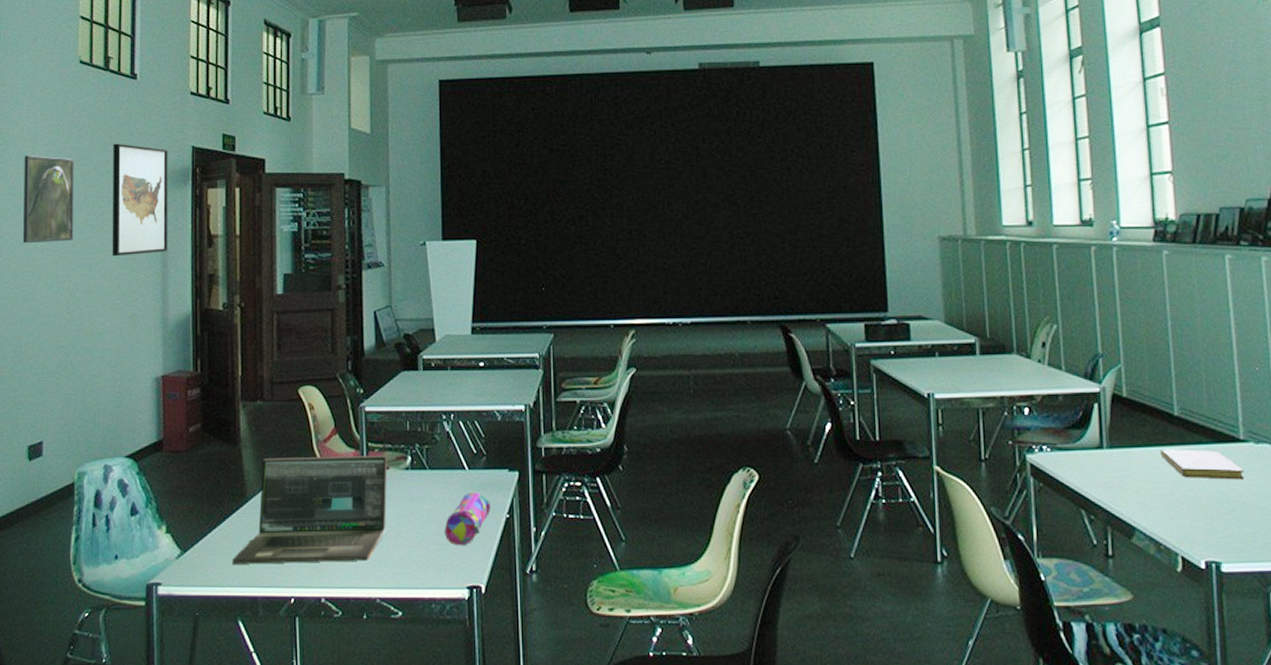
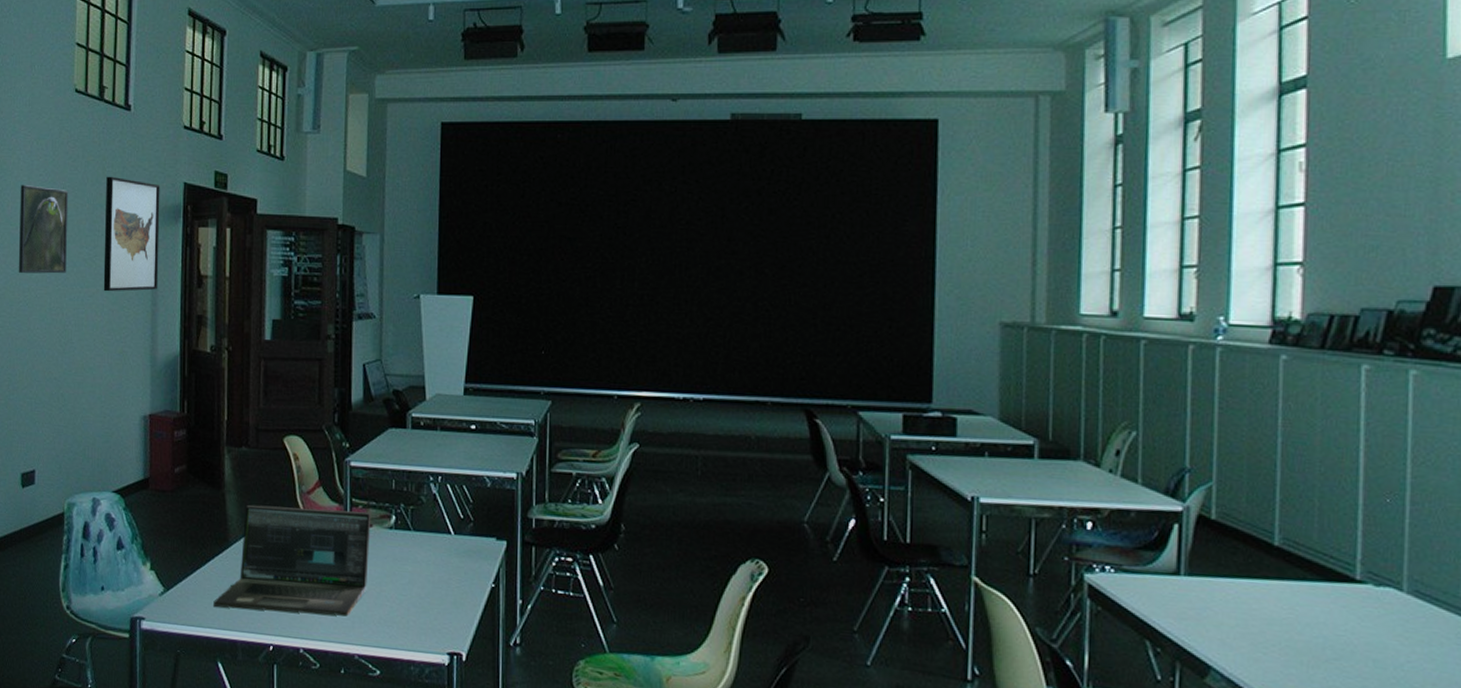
pencil case: present [445,492,491,545] -> none [427,557,476,611]
notebook: present [1160,449,1245,480] -> none [1251,582,1357,626]

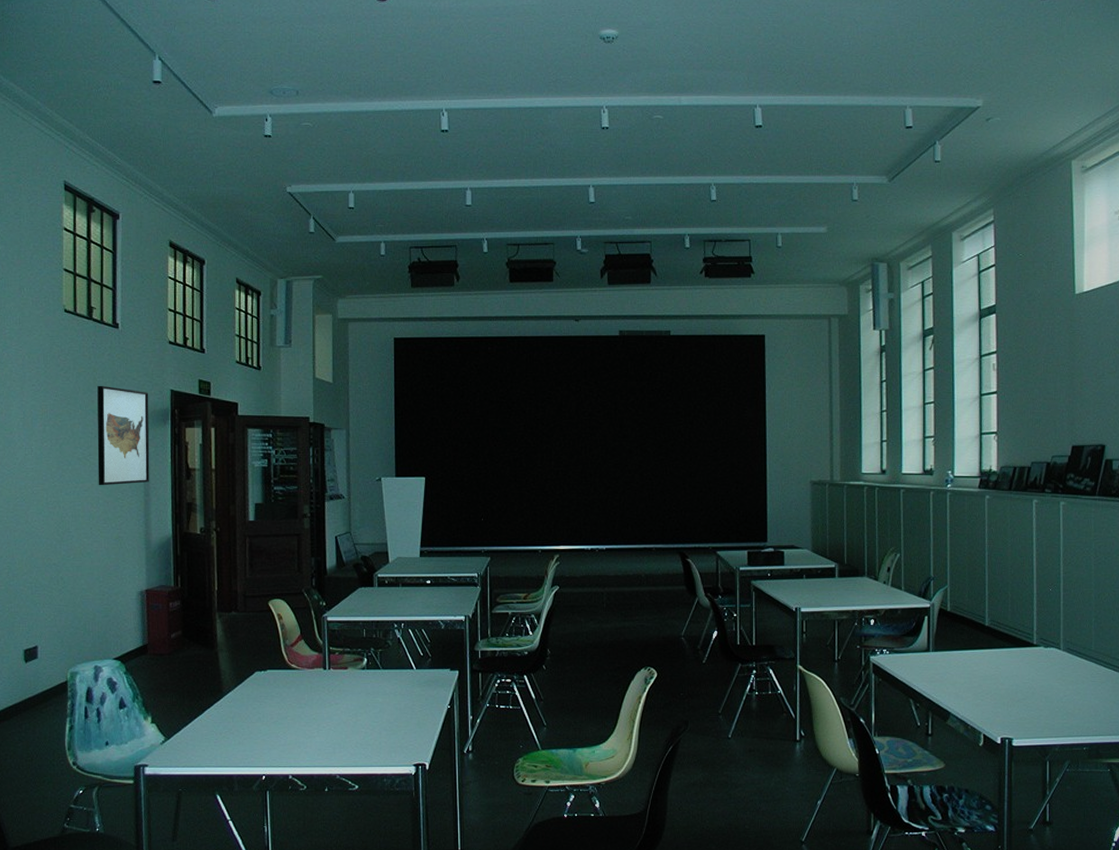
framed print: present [18,185,69,274] -> none [13,394,62,473]
laptop: present [213,504,372,617] -> none [211,657,347,748]

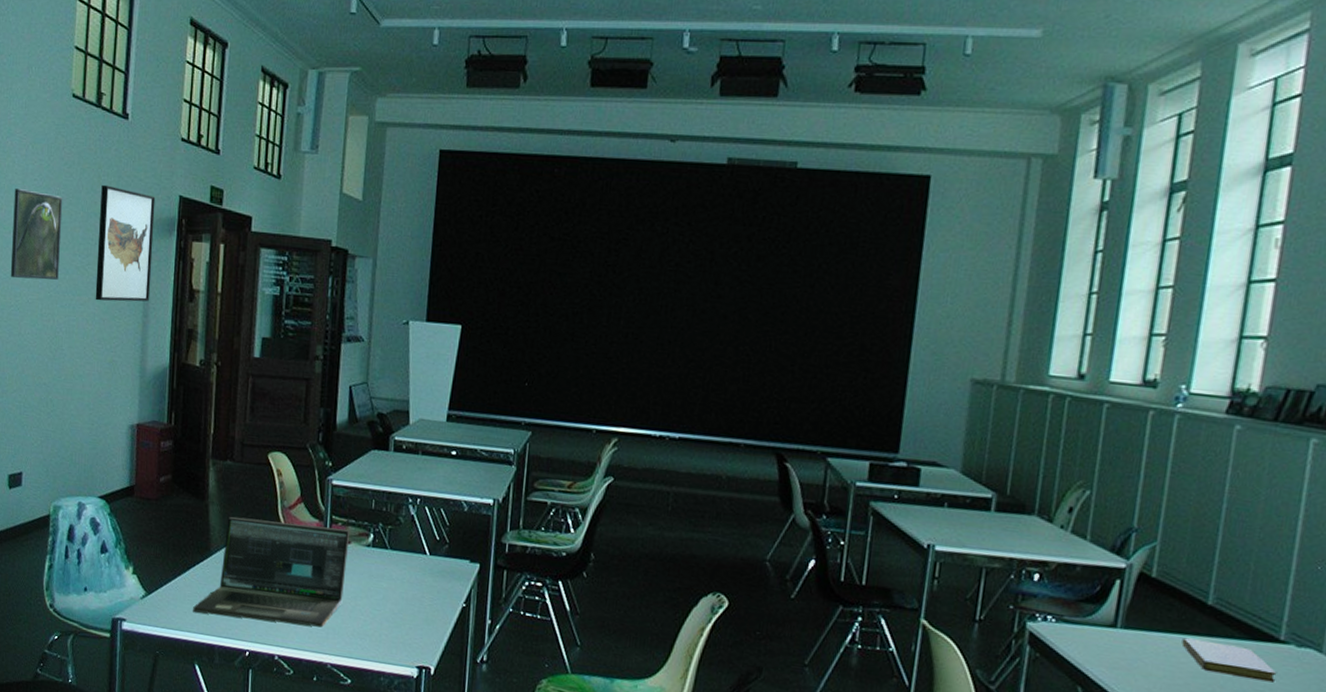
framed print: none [13,394,62,473] -> present [10,189,63,280]
laptop: none [211,657,347,748] -> present [193,516,351,628]
notebook: none [973,652,1035,676] -> present [1181,637,1277,683]

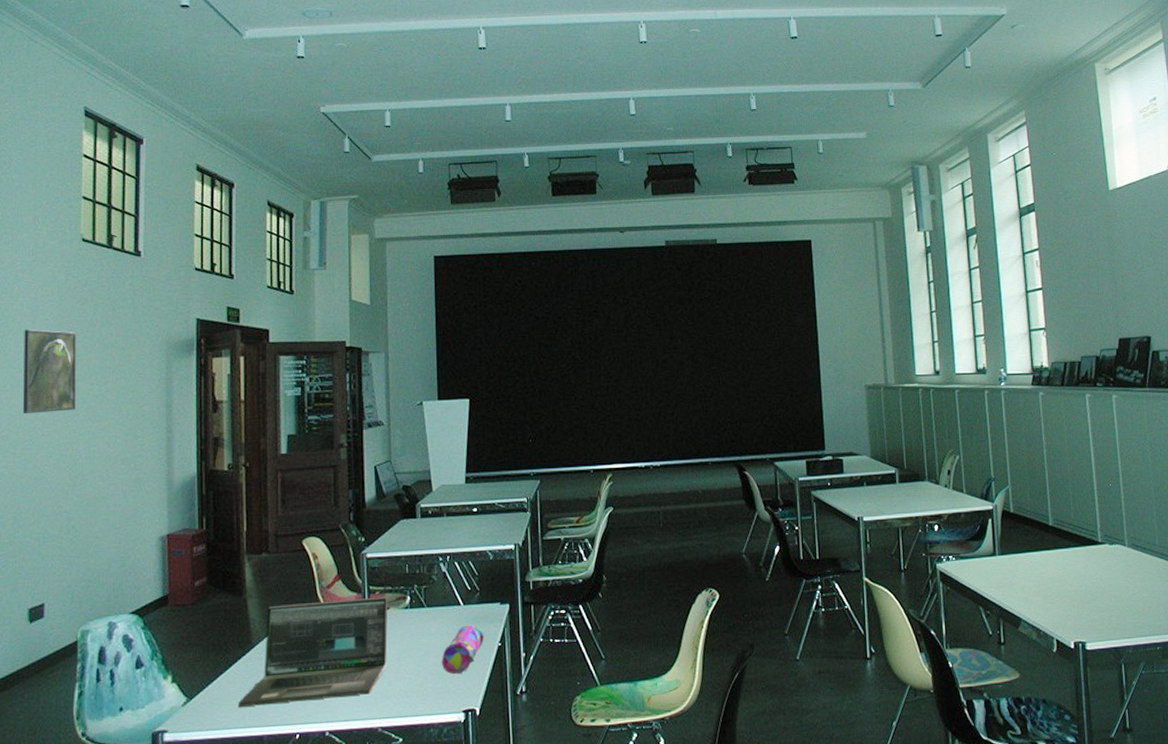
wall art: present [95,184,156,302] -> none [116,316,173,424]
pencil case: none [400,577,448,627] -> present [442,625,484,674]
notebook: present [1181,637,1277,683] -> none [1039,552,1103,576]

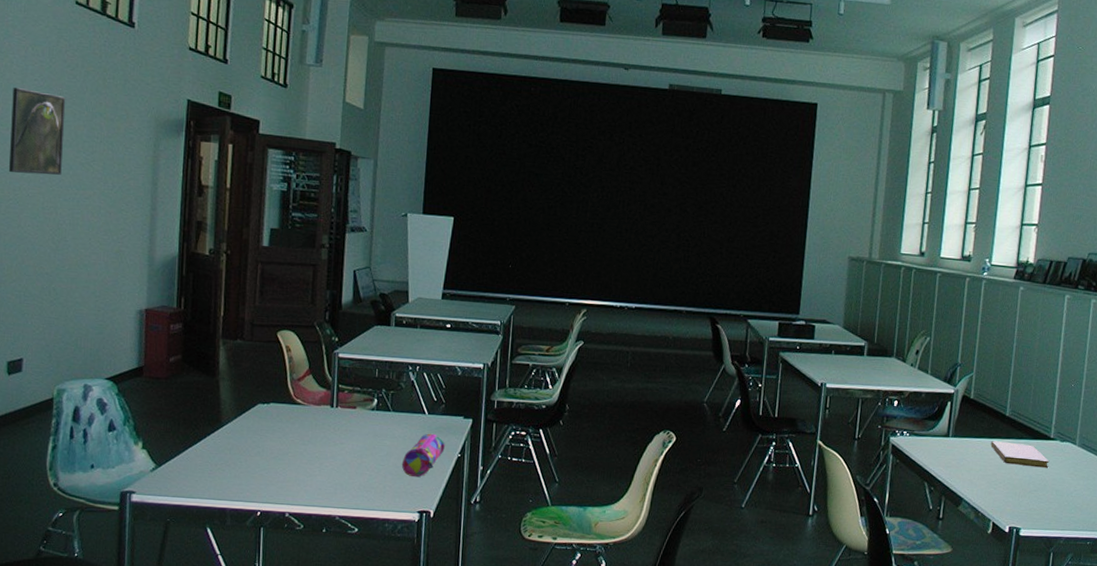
laptop: present [238,596,388,707] -> none [204,390,356,484]
notebook: none [1039,552,1103,576] -> present [991,441,1050,468]

